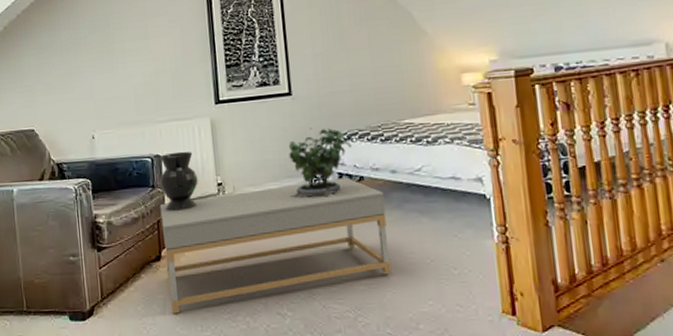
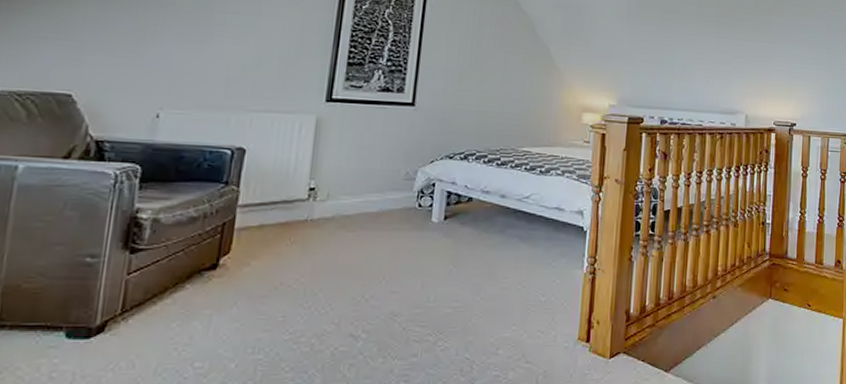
decorative vase: present [159,151,198,212] -> none [235,147,287,215]
coffee table: present [160,177,392,314] -> none [218,196,490,333]
potted plant: present [288,127,352,199] -> none [389,142,467,215]

